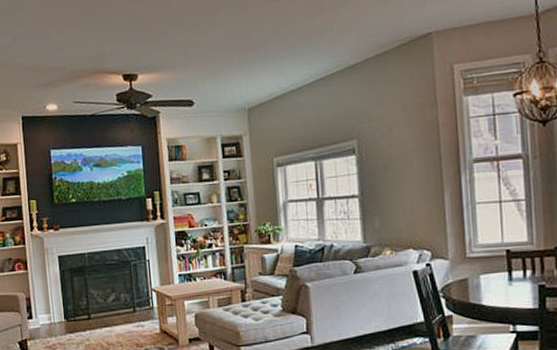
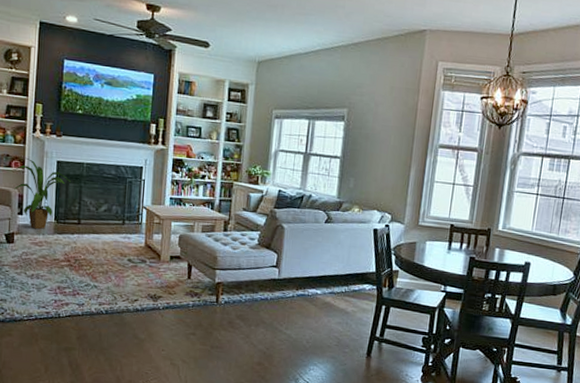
house plant: none [18,258,75,332] -> present [12,157,71,230]

